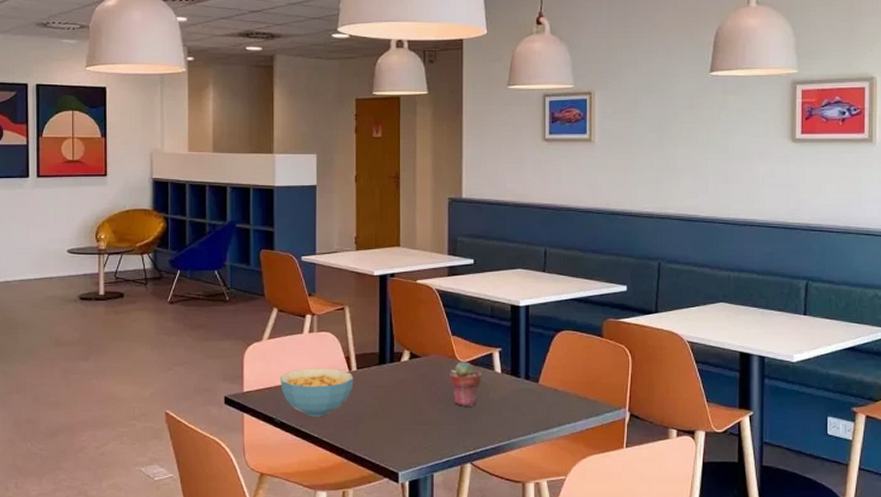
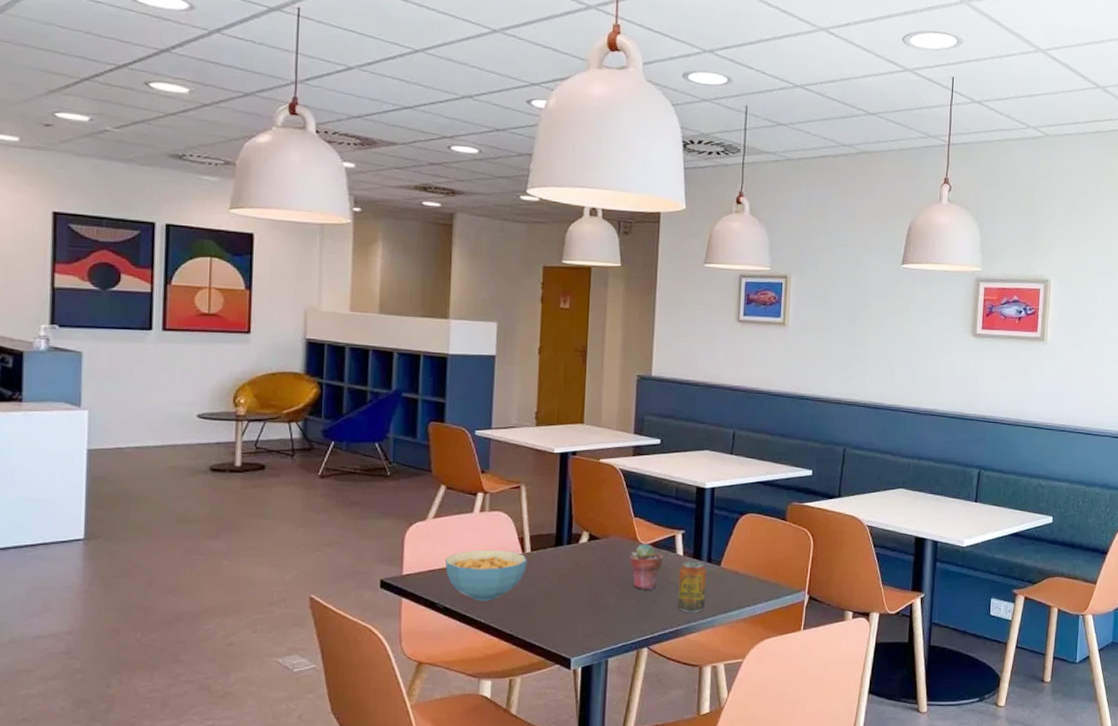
beverage can: none [497,378,525,430] -> present [676,561,707,614]

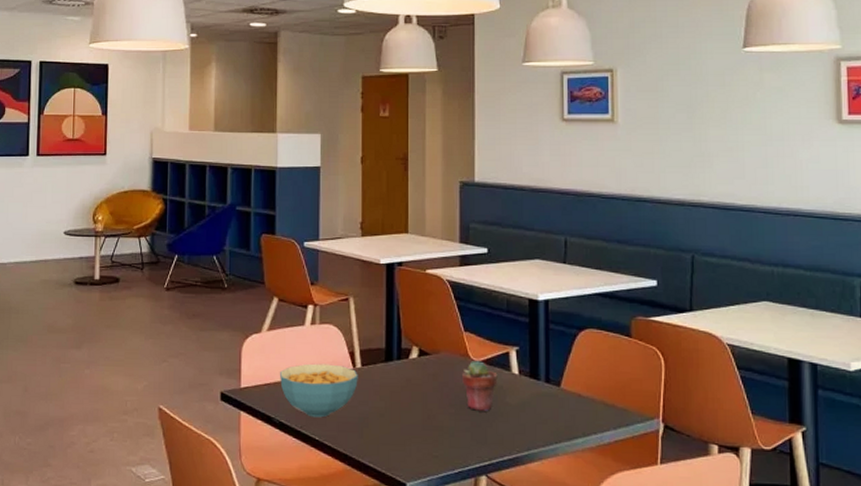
beverage can: present [676,561,707,614] -> none [514,380,546,440]

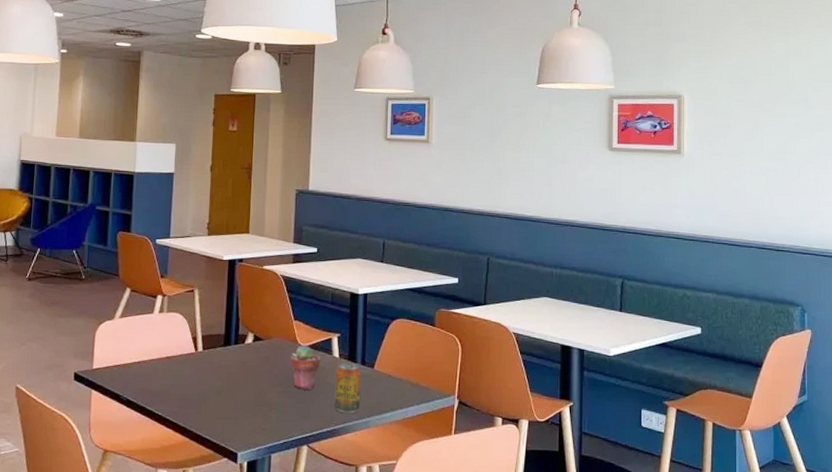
cereal bowl: present [279,363,358,418] -> none [128,347,199,396]
beverage can: none [514,380,546,440] -> present [333,363,361,414]

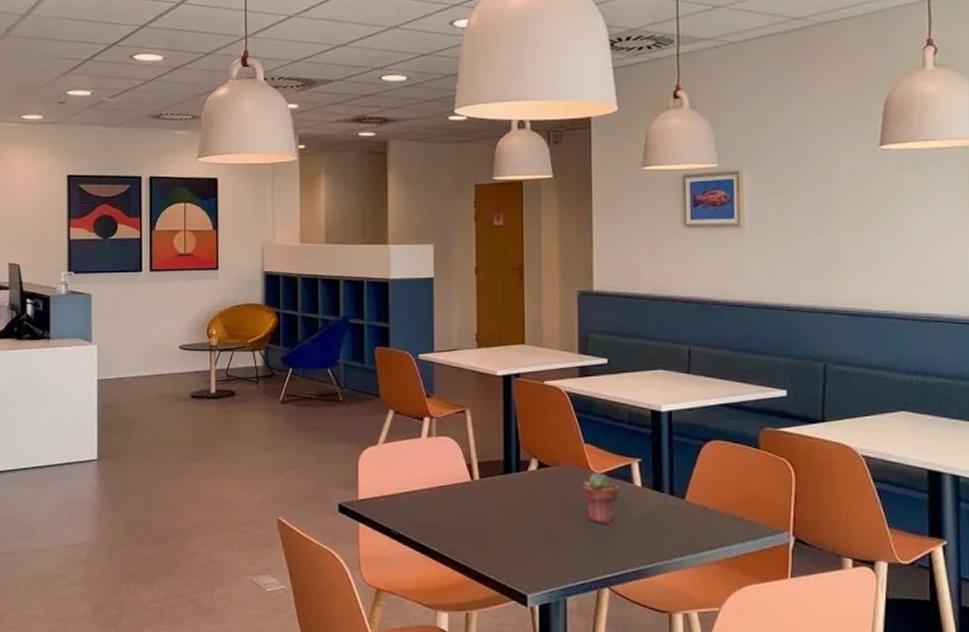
beverage can: present [333,363,361,414] -> none [638,493,671,552]

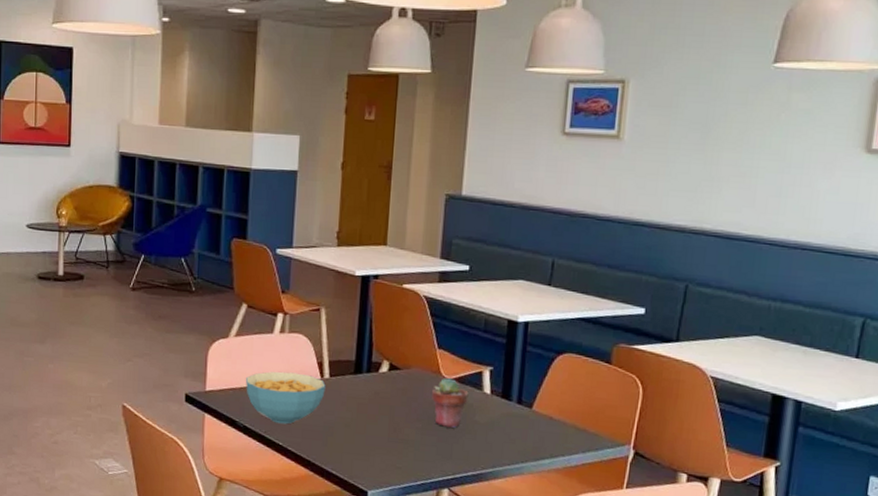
cereal bowl: none [396,476,477,530] -> present [245,371,326,425]

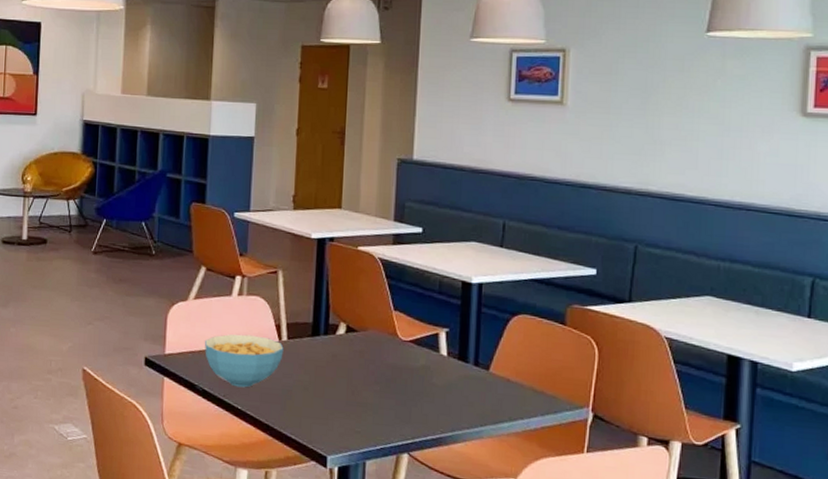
potted succulent: present [431,377,469,428] -> none [388,339,426,391]

